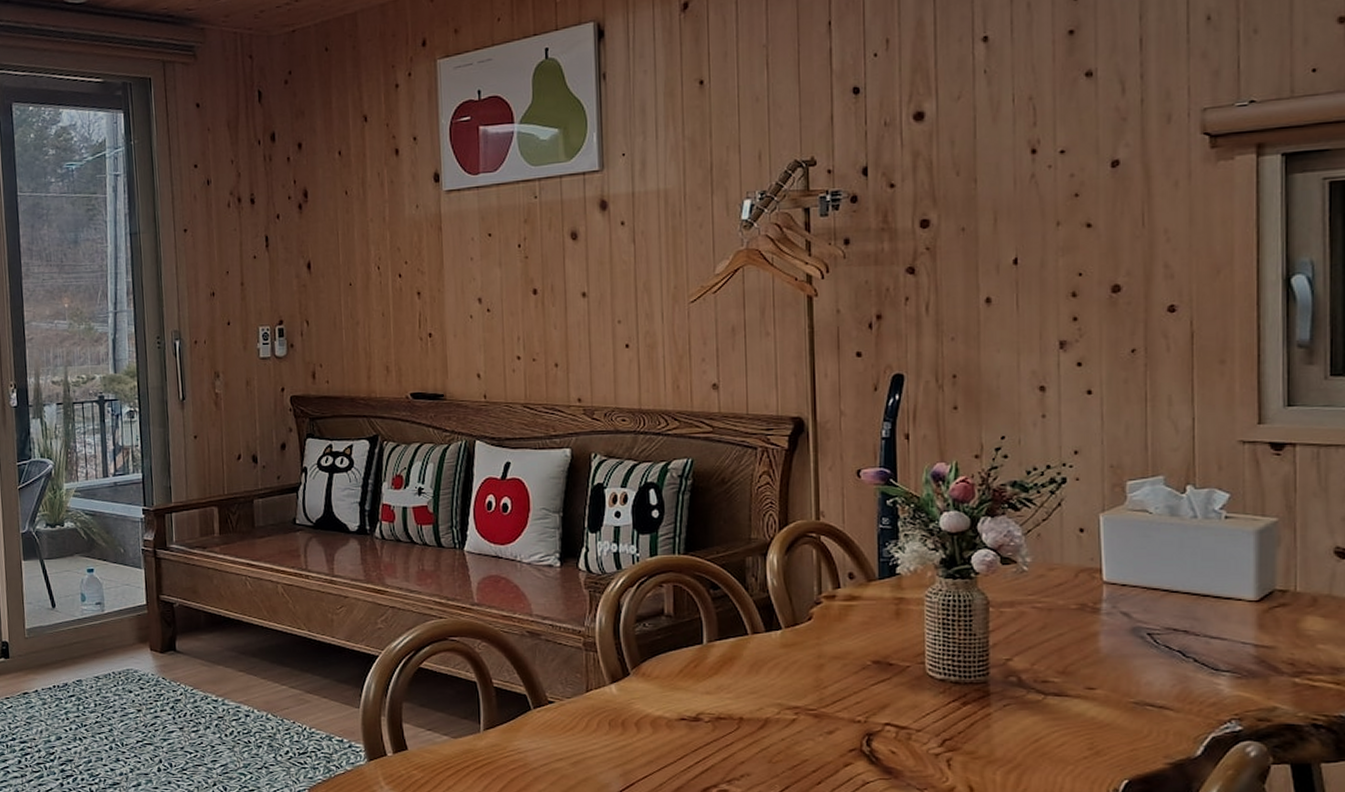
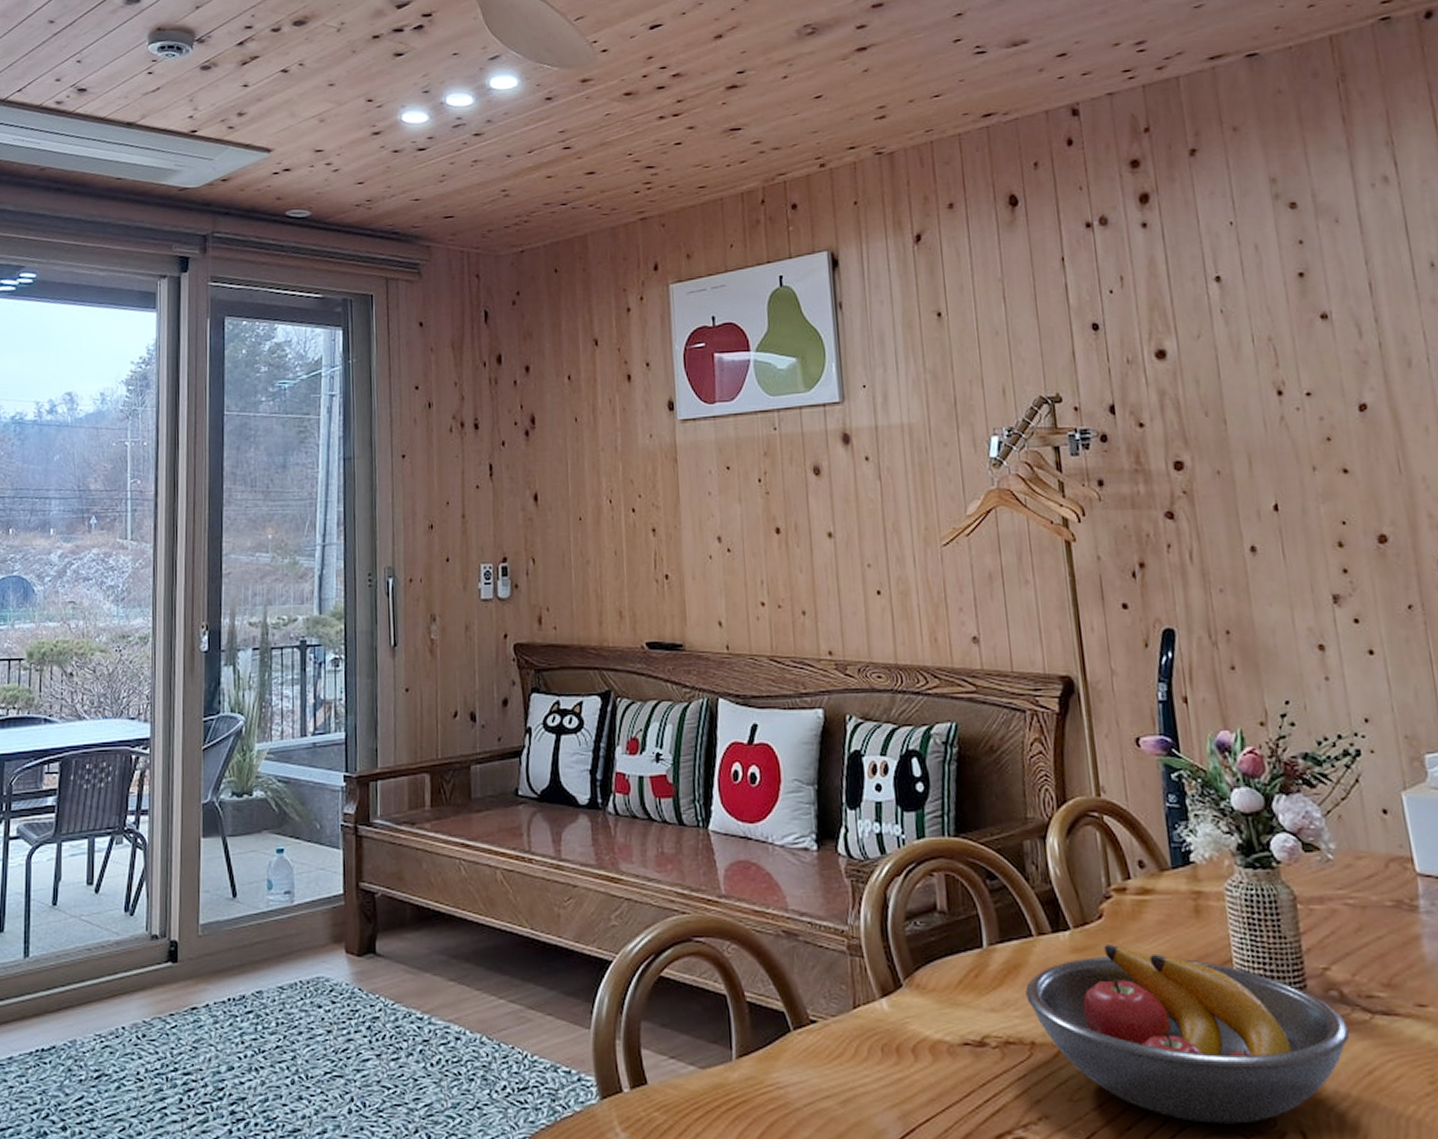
fruit bowl: none [738,640,1022,780] -> present [1025,943,1350,1124]

